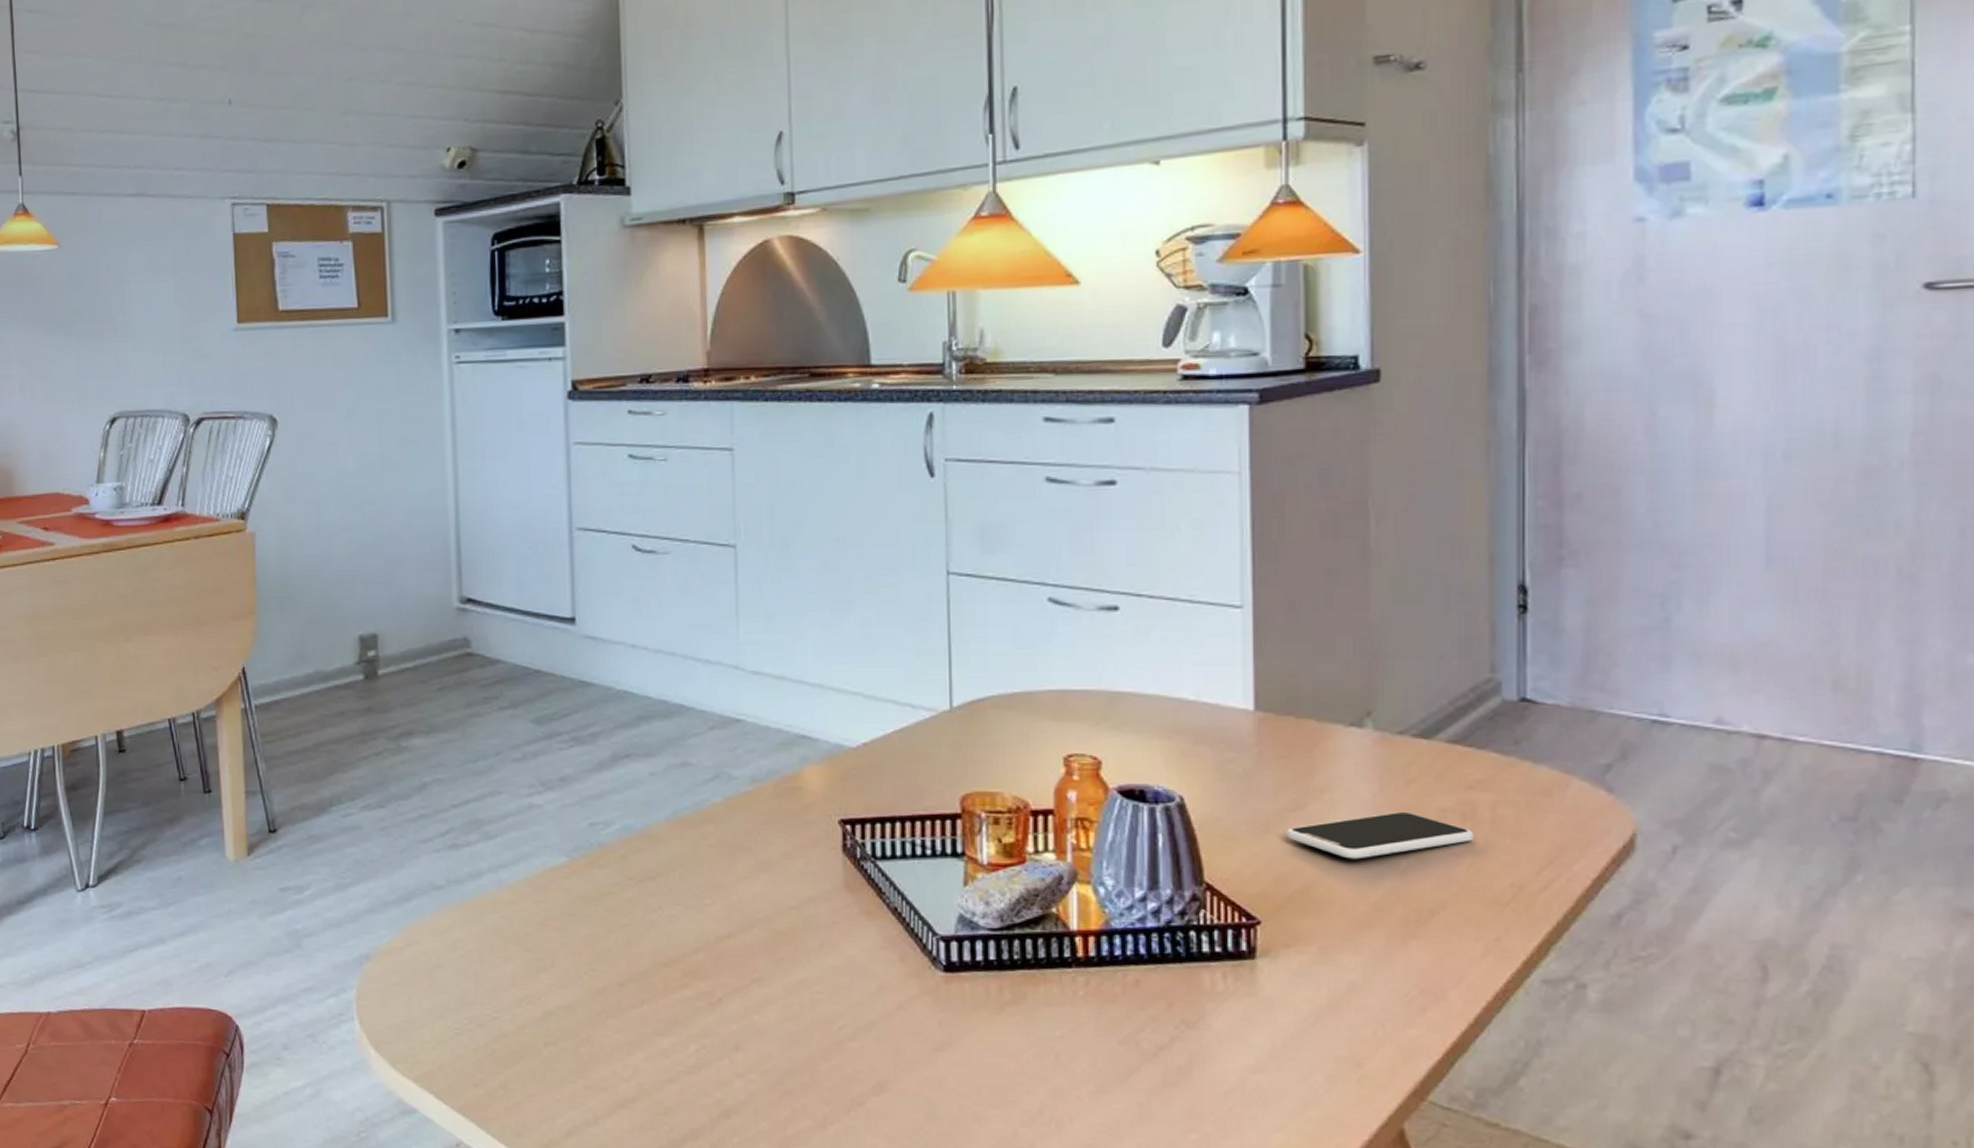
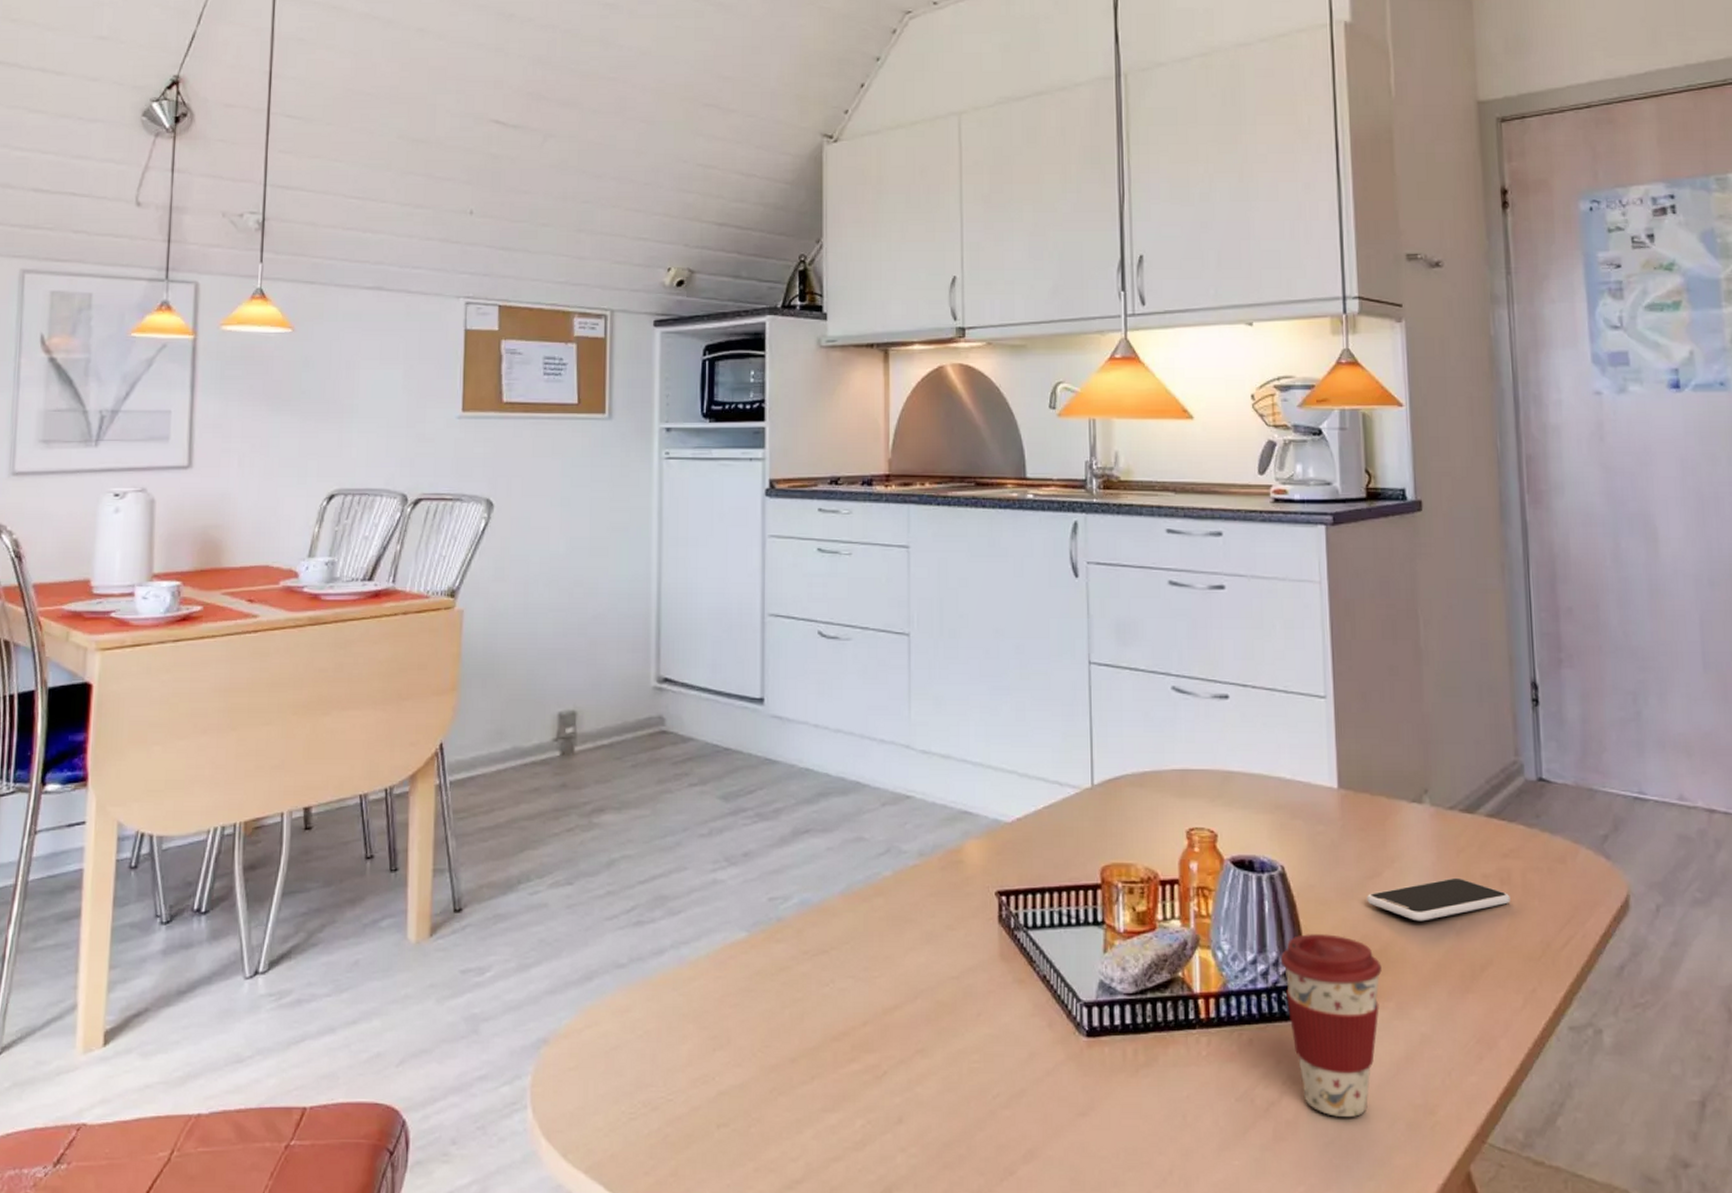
coffee cup: none [1175,871,1302,1066] -> present [1280,934,1382,1117]

